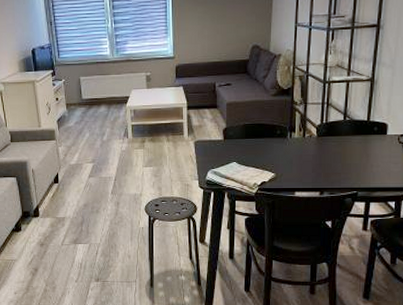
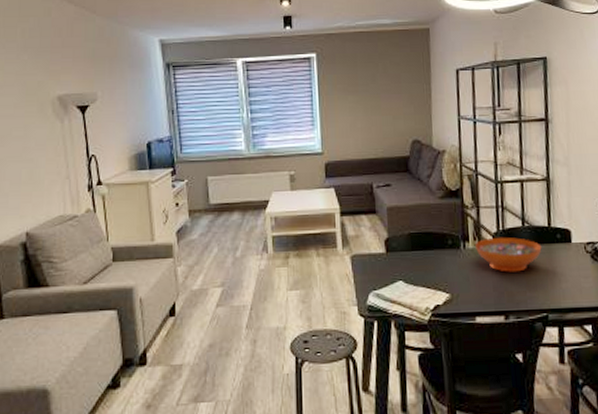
decorative bowl: none [300,128,359,158] -> present [475,237,542,272]

